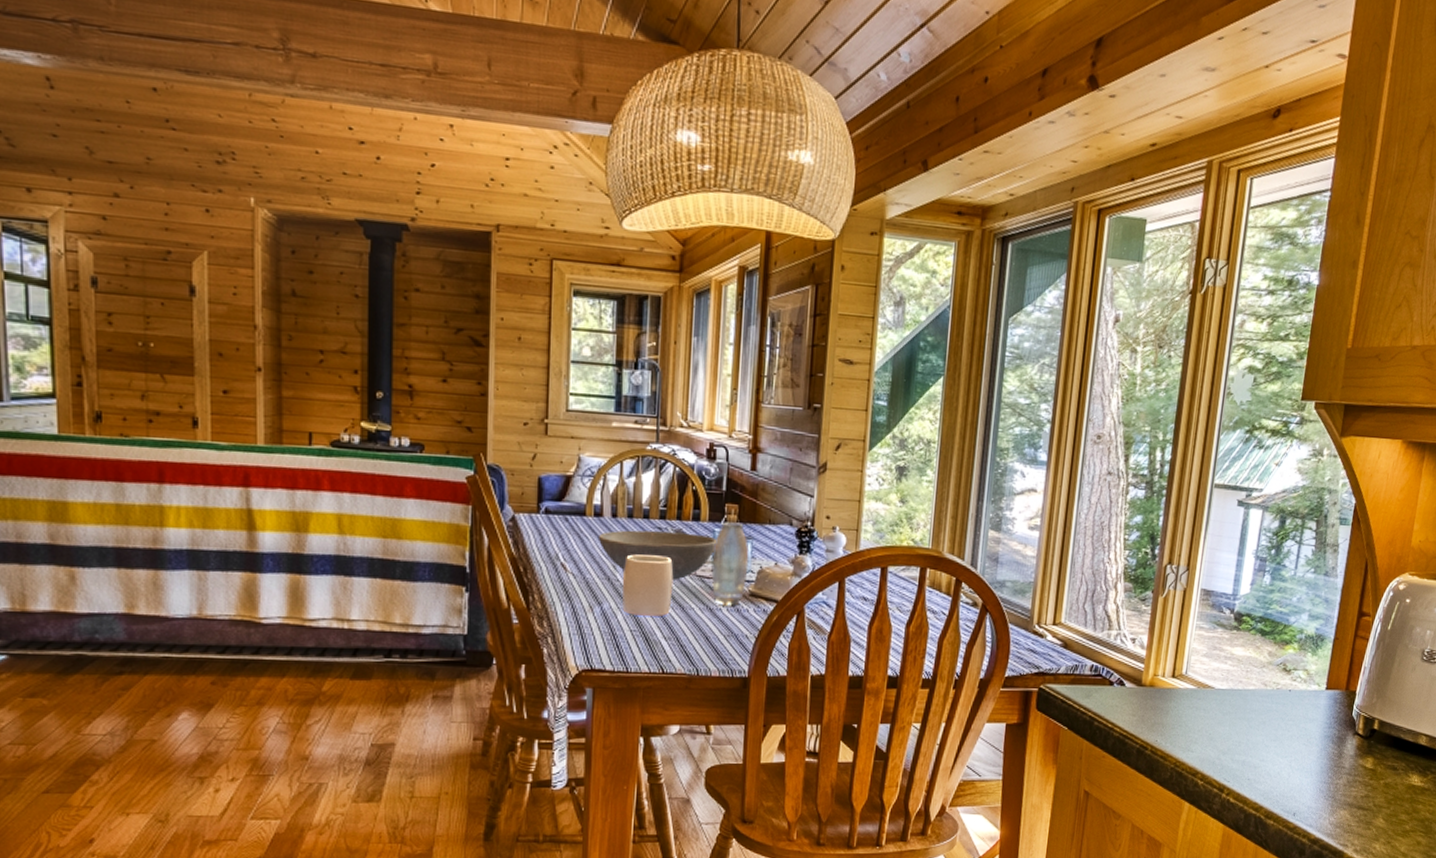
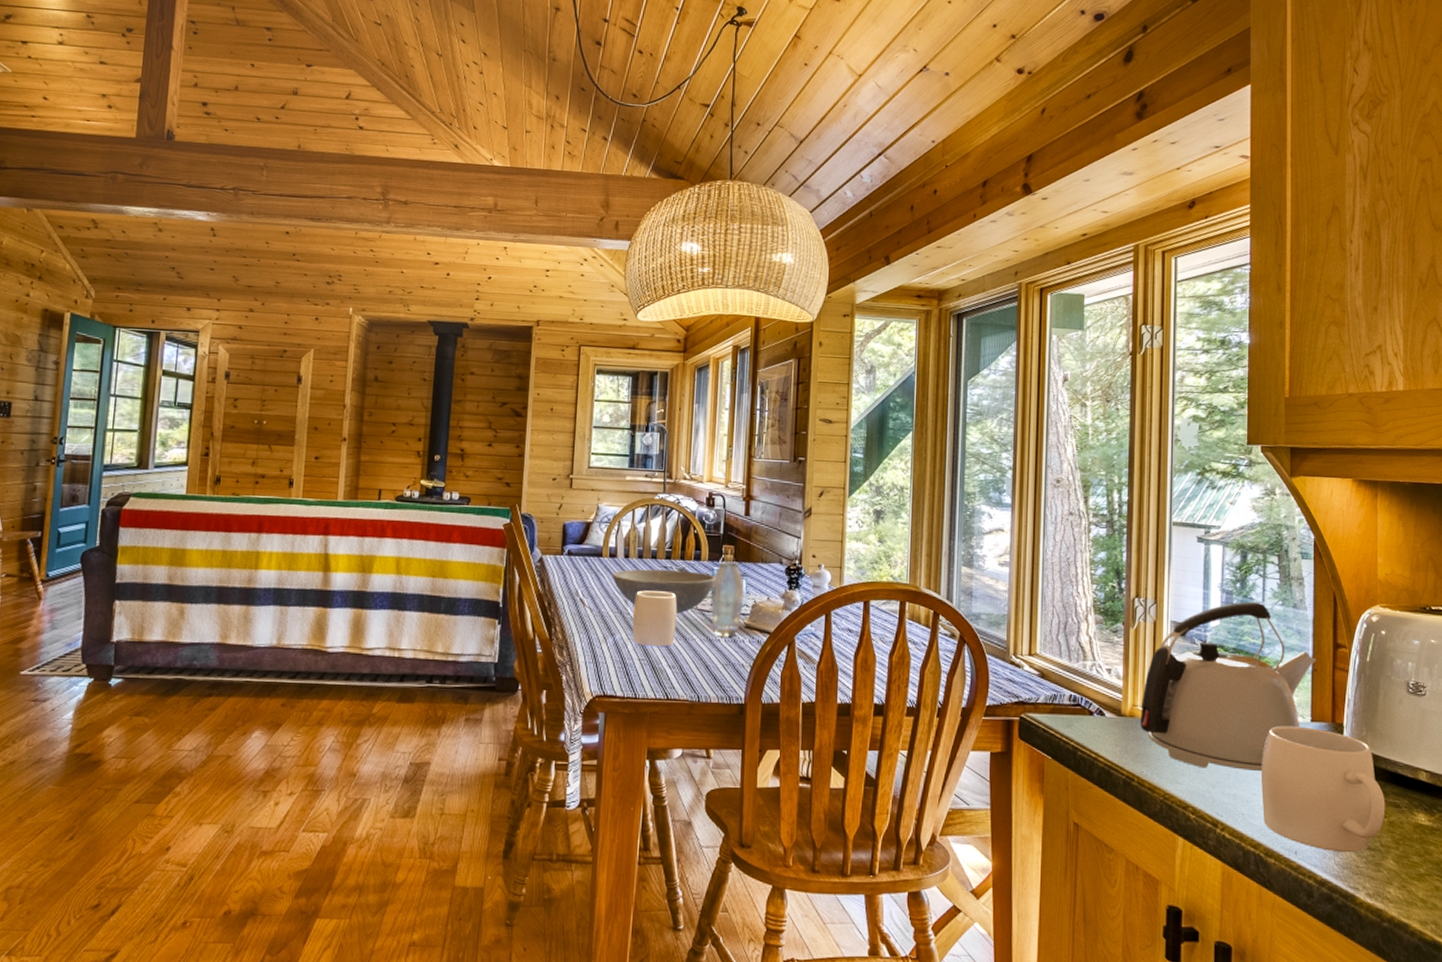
kettle: none [1159,569,1340,739] -> present [1140,601,1317,772]
mug: none [1268,694,1385,813] -> present [1261,726,1385,853]

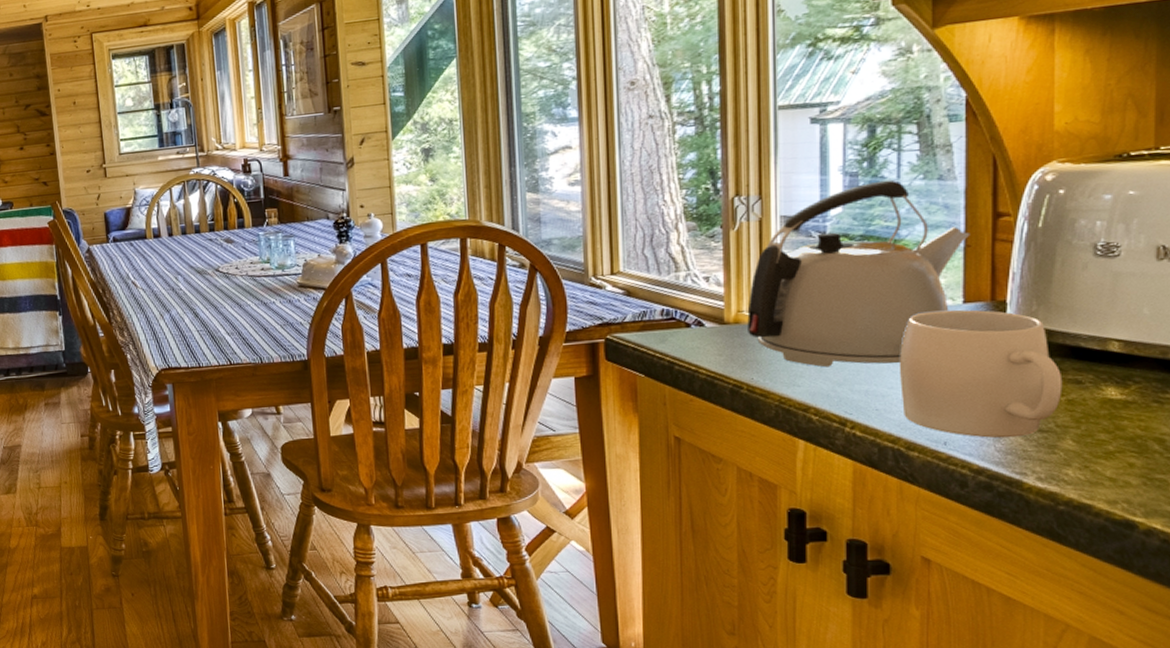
bowl: present [613,569,715,614] -> none [160,239,262,283]
mug: present [632,590,678,648] -> none [184,263,230,318]
vase: present [710,561,744,637] -> none [259,224,294,299]

